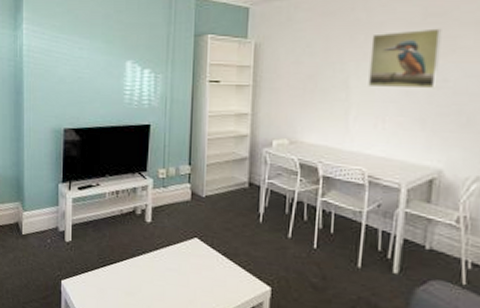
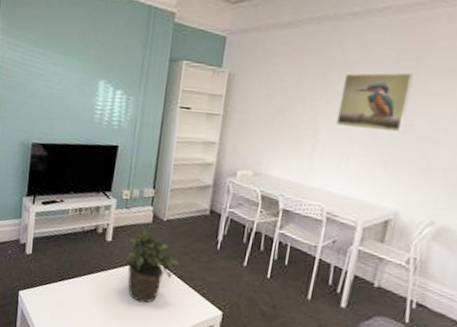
potted plant: none [167,206,222,284] -> present [125,227,179,303]

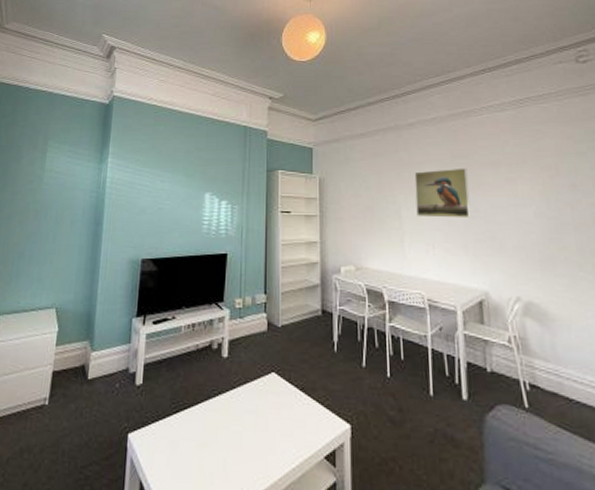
potted plant: present [125,227,179,303] -> none [244,337,299,427]

